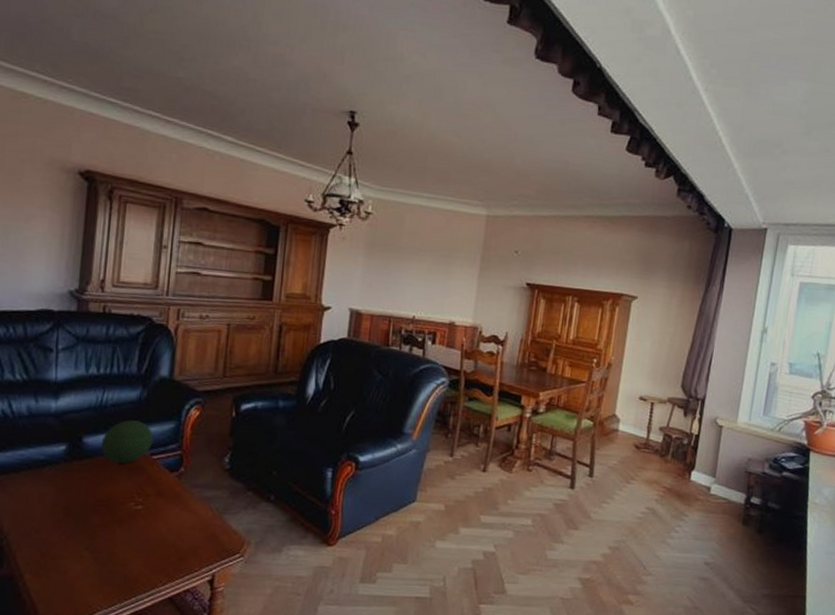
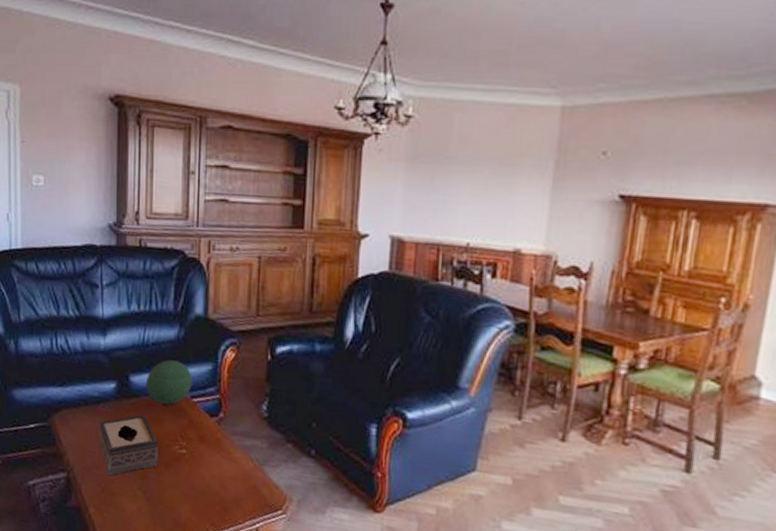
tissue box: none [41,474,112,540] -> present [99,414,159,477]

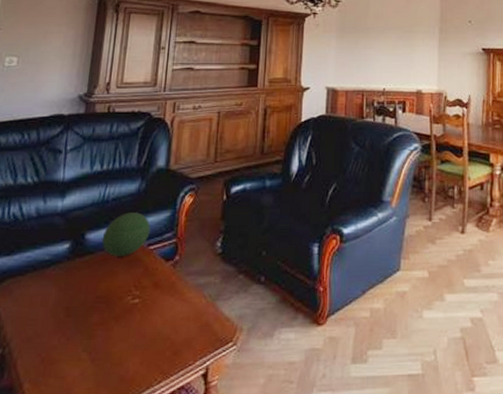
tissue box: present [99,414,159,477] -> none [44,270,110,343]

